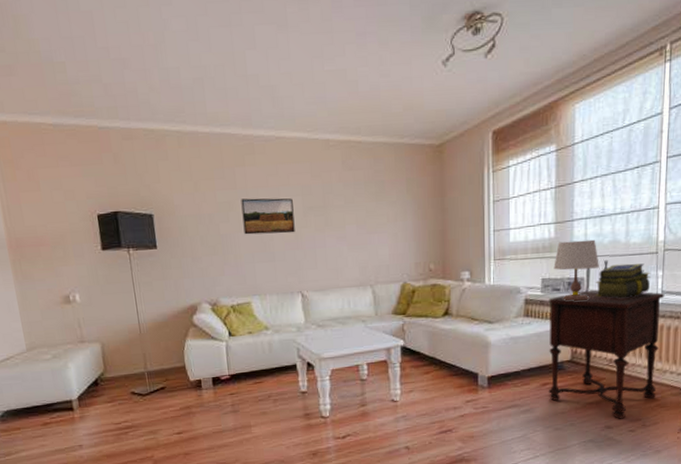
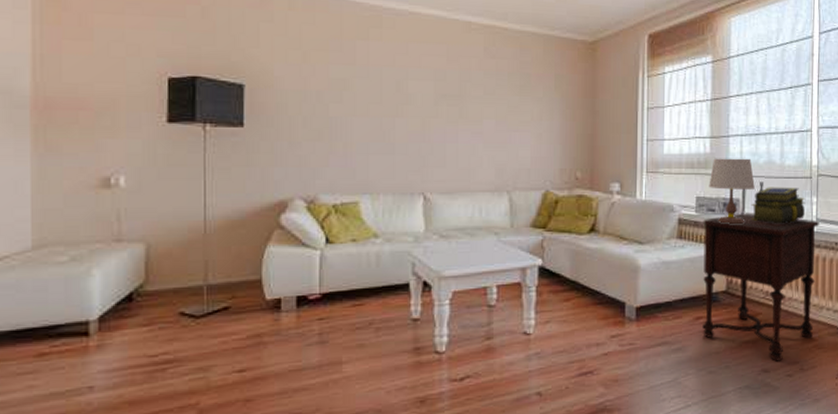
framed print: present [241,198,295,235] -> none [359,77,423,123]

